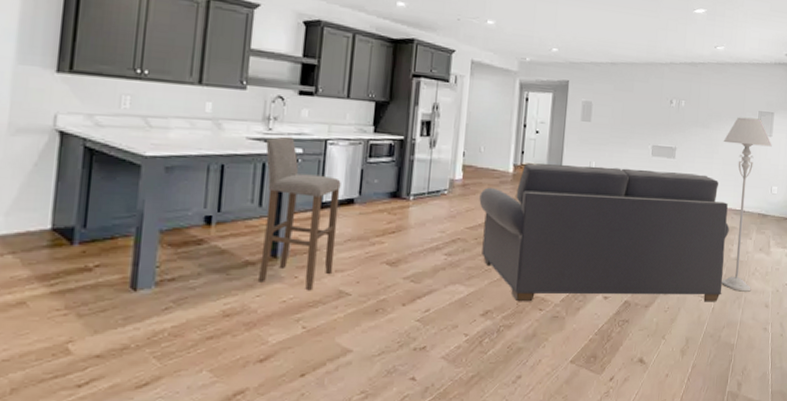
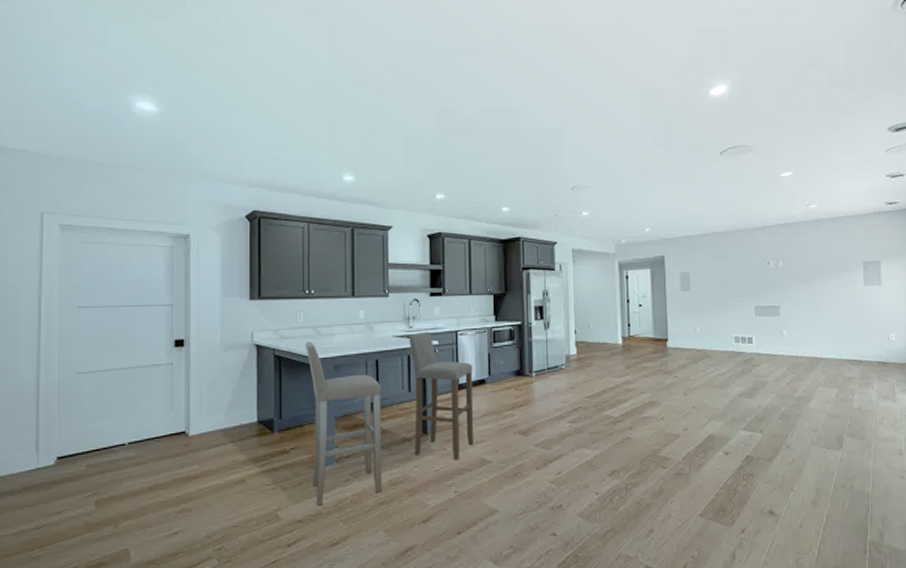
bar stool: none [121,134,225,338] -> present [305,342,383,506]
sofa: present [479,163,730,302] -> none [594,329,849,462]
floor lamp: present [721,117,772,292] -> none [828,269,883,441]

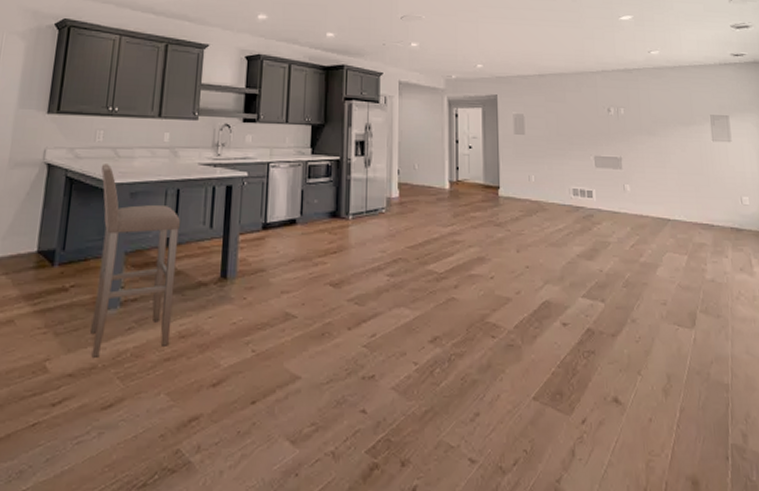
bar stool: present [409,331,474,461] -> none [211,161,283,313]

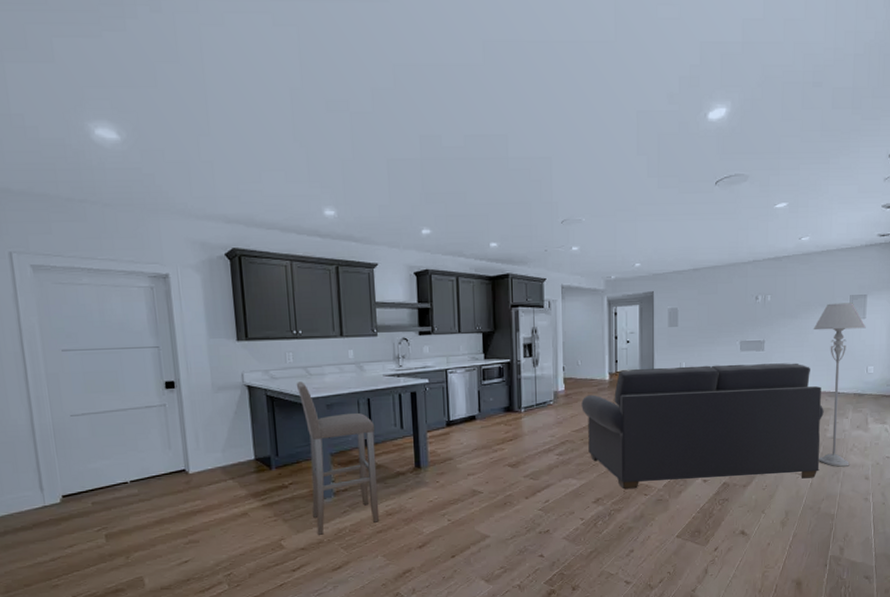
sofa: none [418,179,702,332] -> present [581,363,824,490]
floor lamp: none [674,122,739,320] -> present [813,303,866,467]

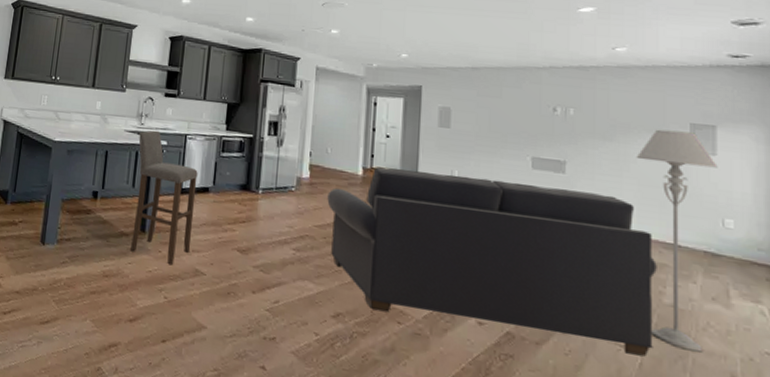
bar stool: present [296,382,380,535] -> none [34,124,107,282]
bar stool: none [399,370,466,492] -> present [130,130,198,266]

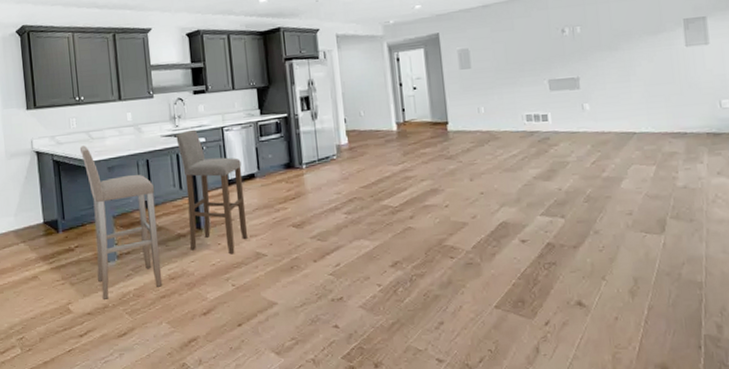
bar stool: none [34,124,107,282] -> present [79,146,163,299]
sofa: present [327,167,657,357] -> none [367,100,673,252]
floor lamp: present [636,129,718,353] -> none [639,27,716,223]

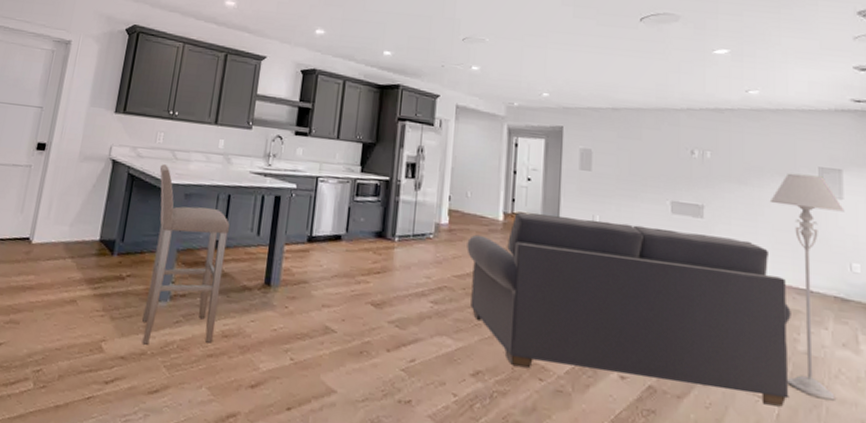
bar stool: present [176,129,248,255] -> none [254,172,330,323]
sofa: none [367,100,673,252] -> present [467,212,791,407]
floor lamp: none [639,27,716,223] -> present [769,173,845,401]

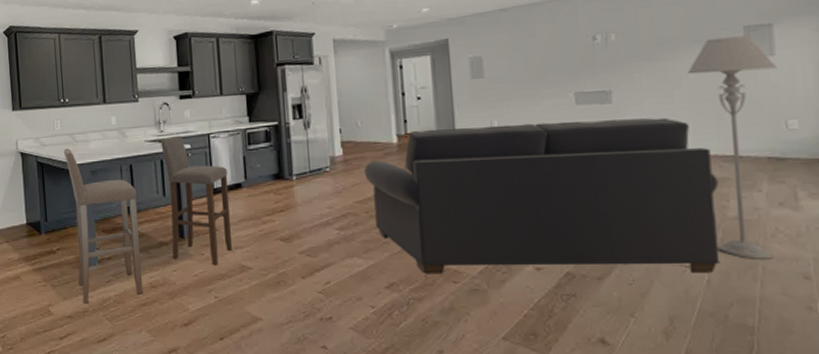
bar stool: none [254,172,330,323] -> present [160,135,233,266]

